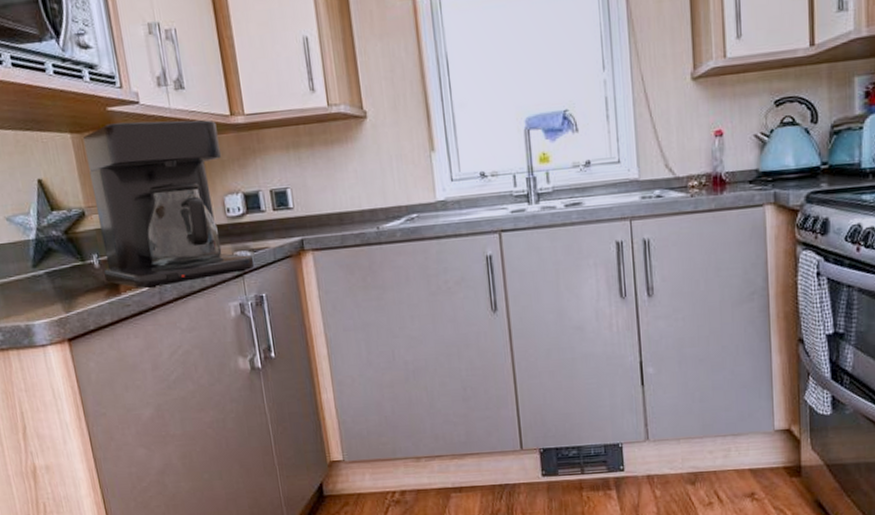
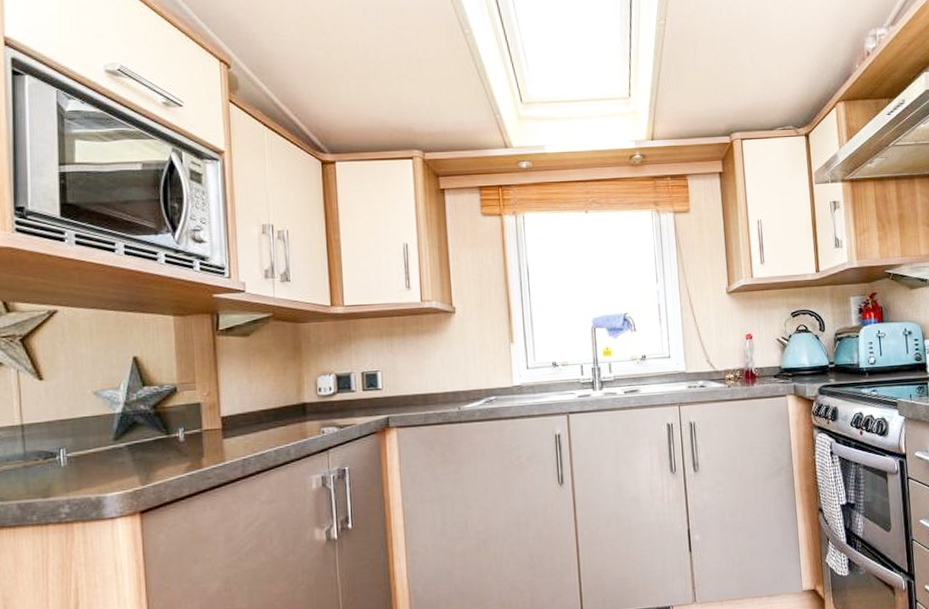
coffee maker: present [82,120,254,289] -> none [185,308,339,462]

